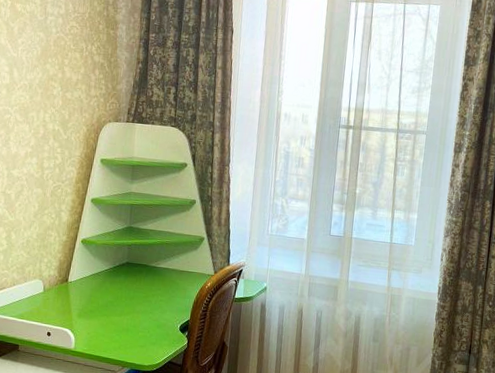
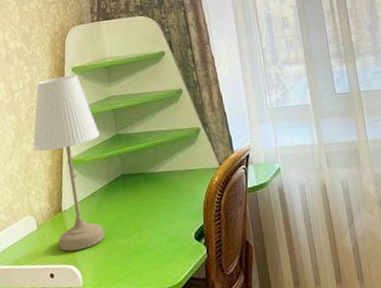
desk lamp: none [52,164,114,318] -> present [32,75,105,252]

